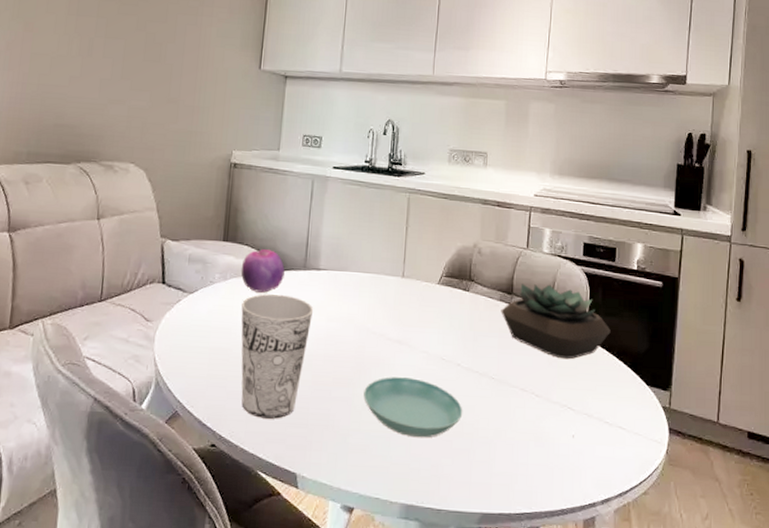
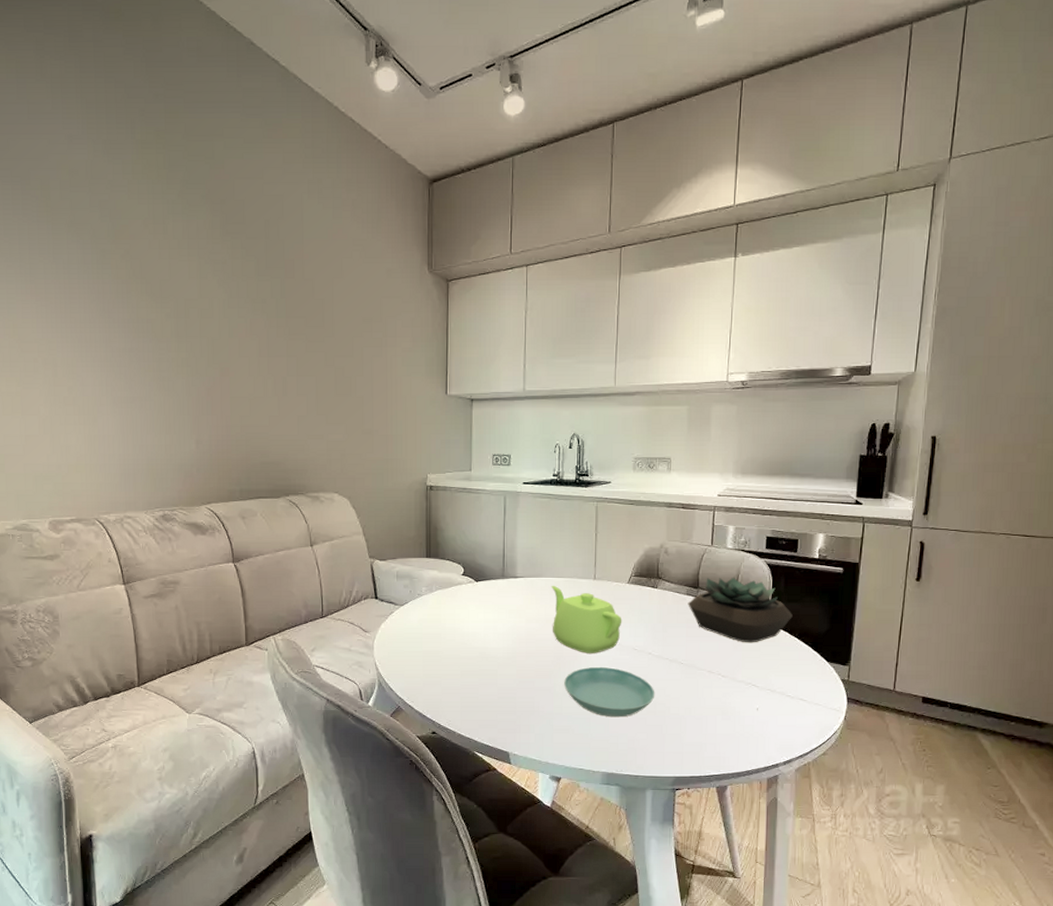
fruit: present [240,249,285,293] -> none [445,563,485,601]
cup: present [241,294,314,419] -> none [448,602,514,708]
teapot: none [355,280,431,361] -> present [551,585,622,653]

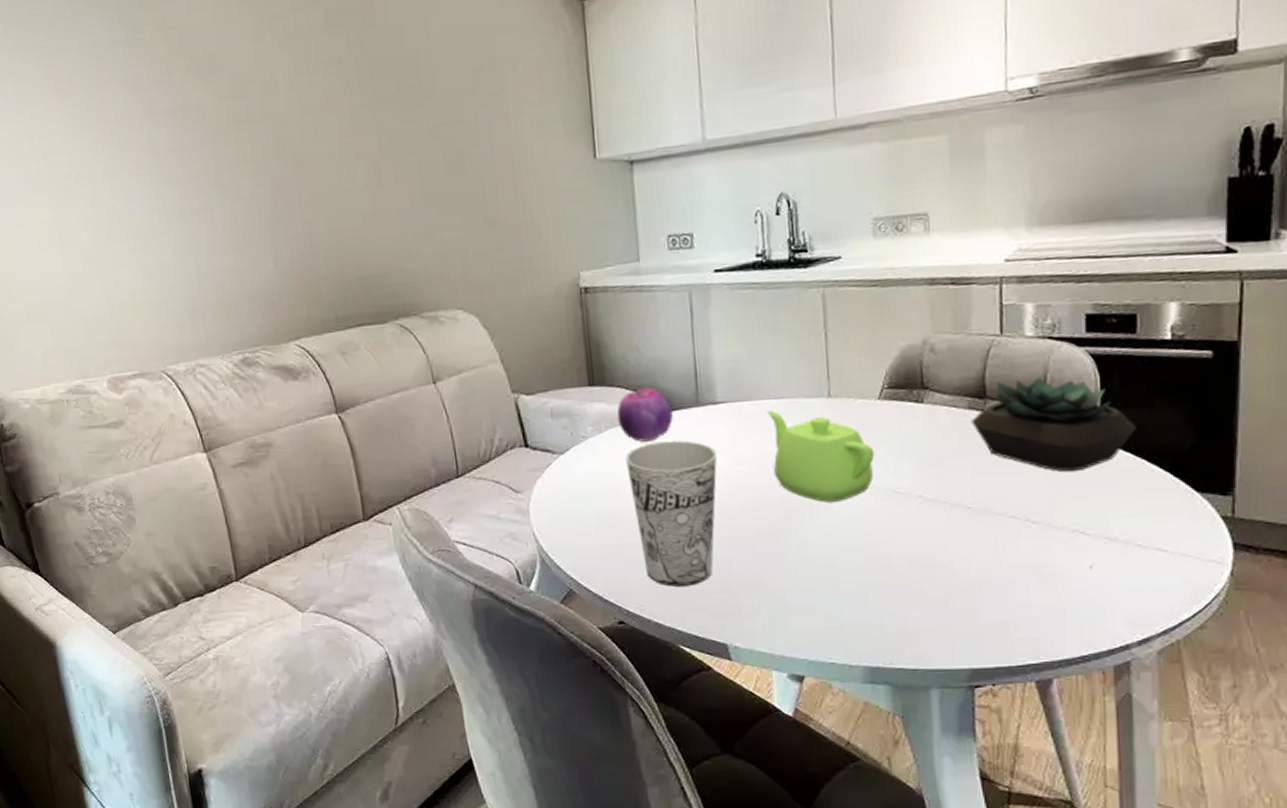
fruit: none [445,563,485,601] -> present [617,388,673,442]
cup: none [448,602,514,708] -> present [626,440,718,587]
saucer: present [564,667,655,718] -> none [797,519,933,590]

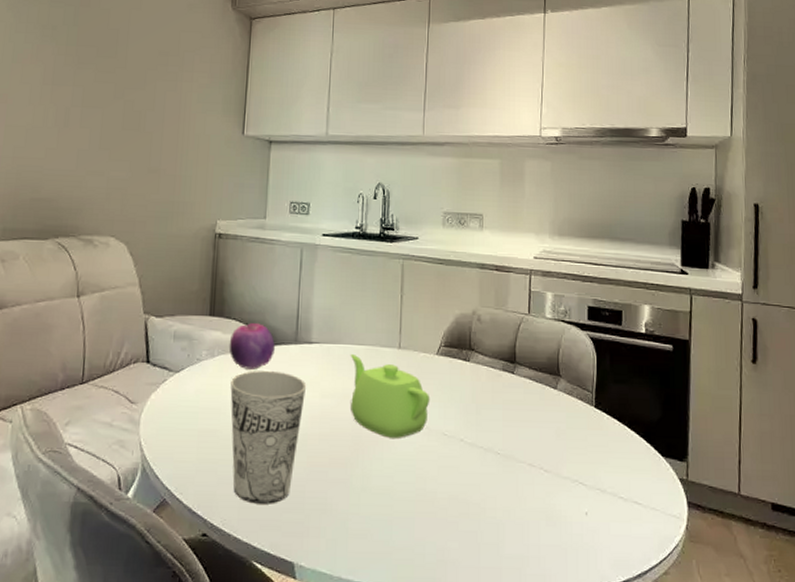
succulent plant: present [971,377,1136,472] -> none [504,351,621,431]

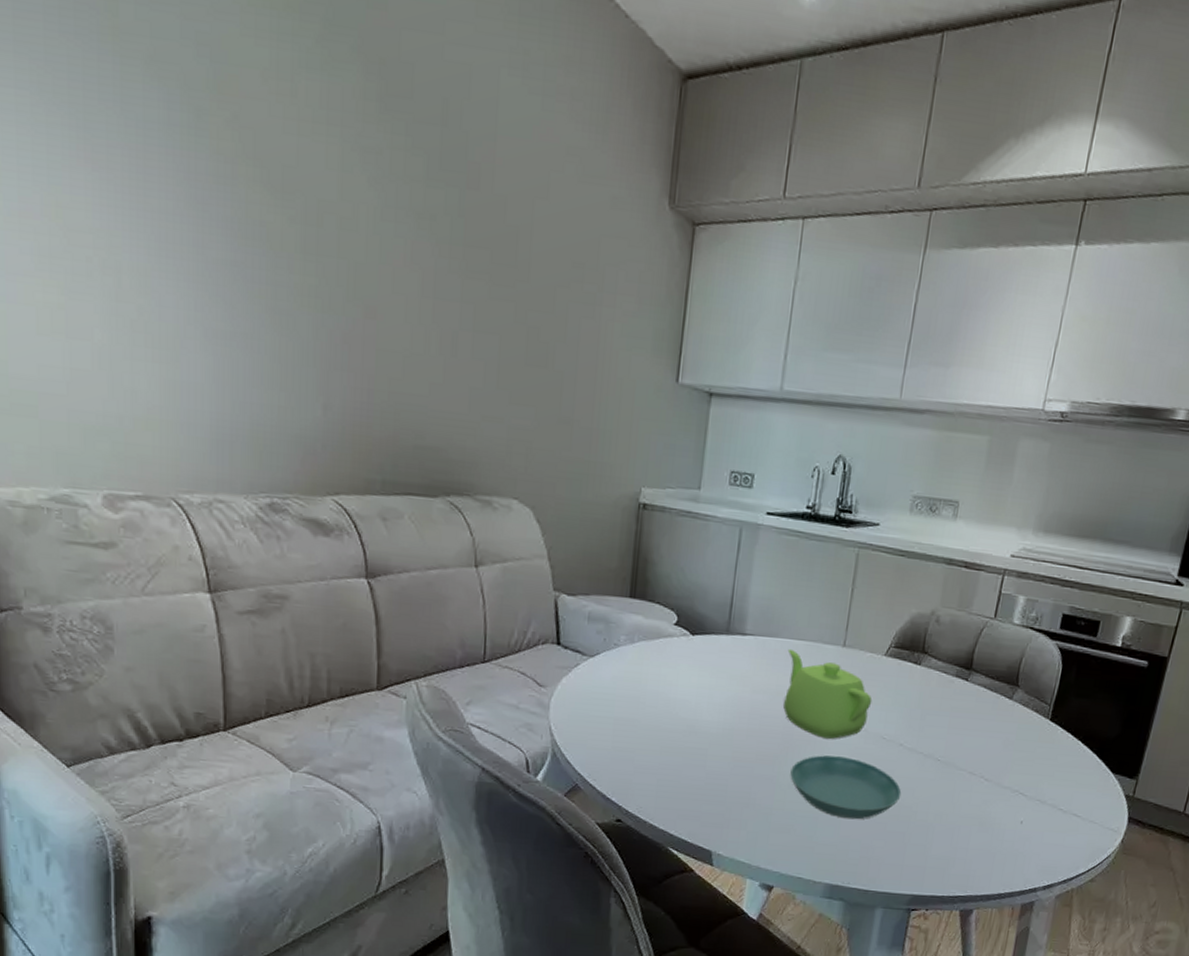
fruit: present [229,323,275,369] -> none [651,608,704,659]
cup: present [230,371,307,504] -> none [651,660,737,796]
saucer: none [362,455,468,521] -> present [790,755,902,820]

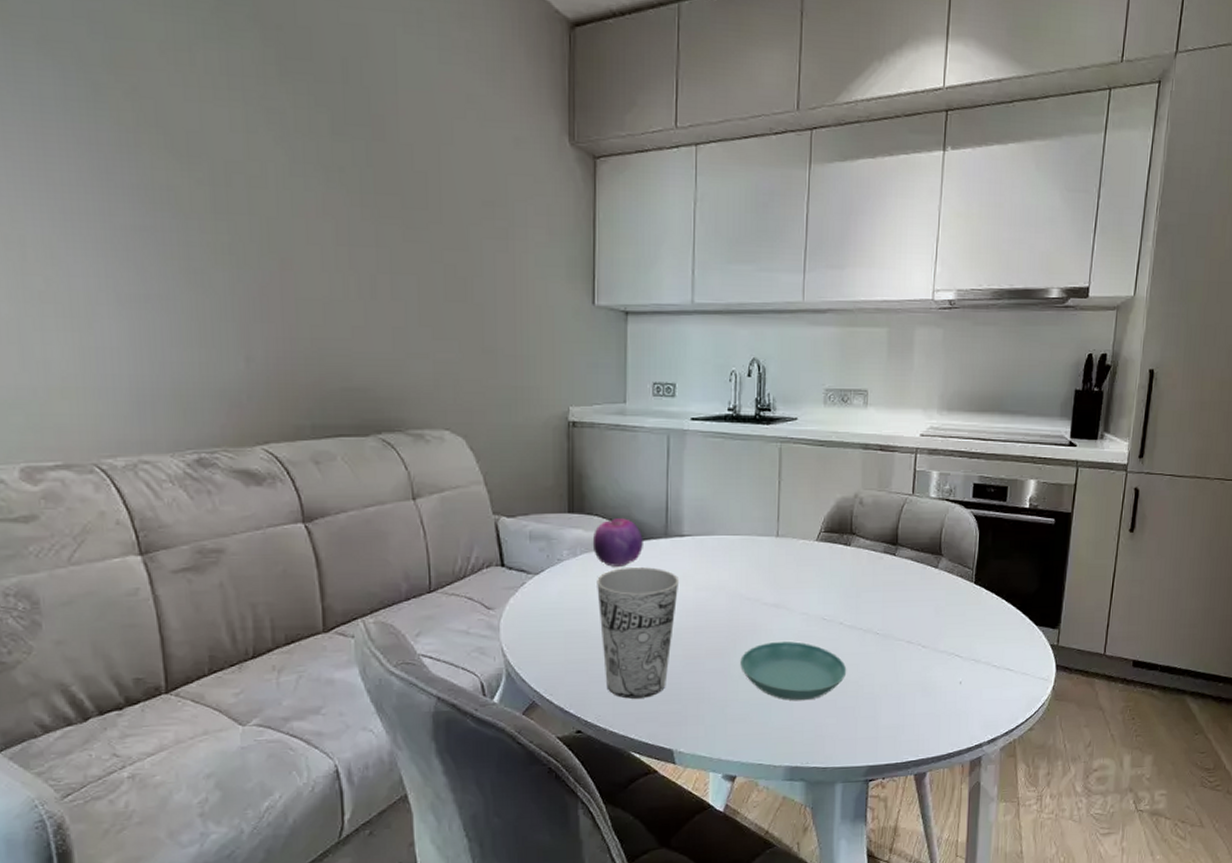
fruit: none [651,608,704,659] -> present [592,518,643,567]
cup: none [651,660,737,796] -> present [597,567,680,699]
teapot: present [783,648,873,739] -> none [725,544,810,626]

